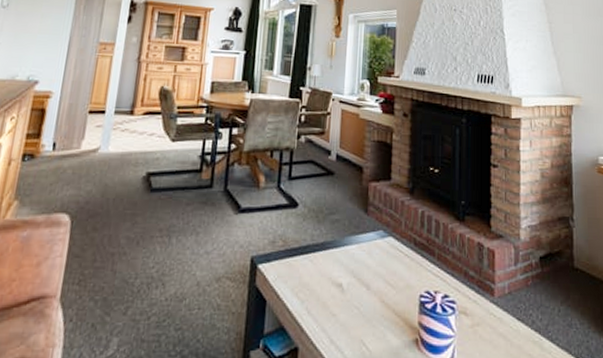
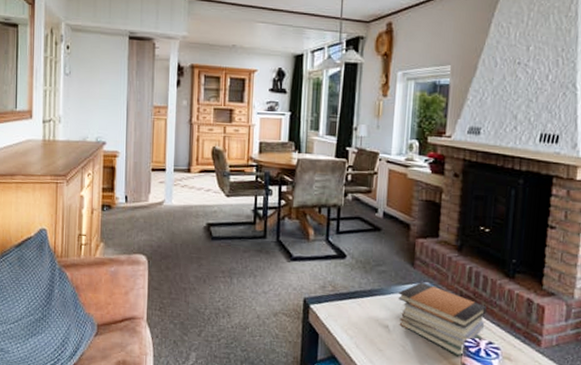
book stack: none [352,230,440,316] -> present [398,282,487,357]

